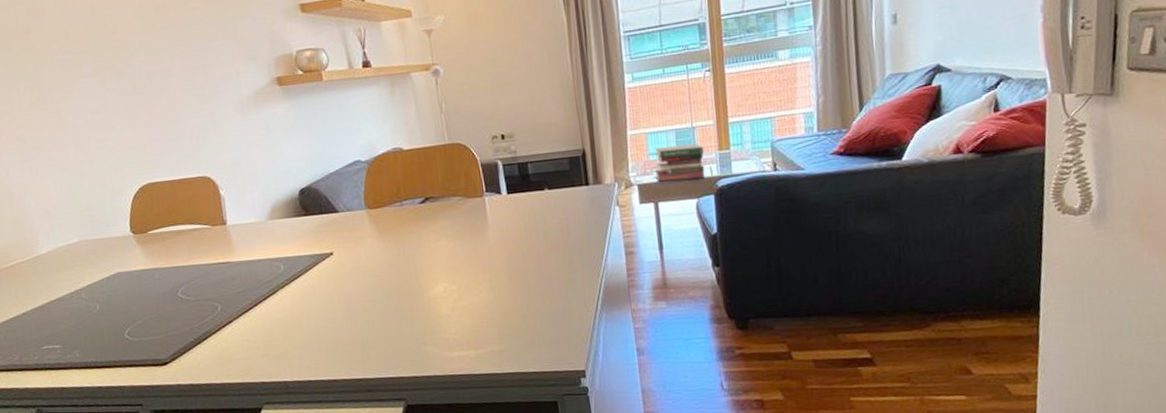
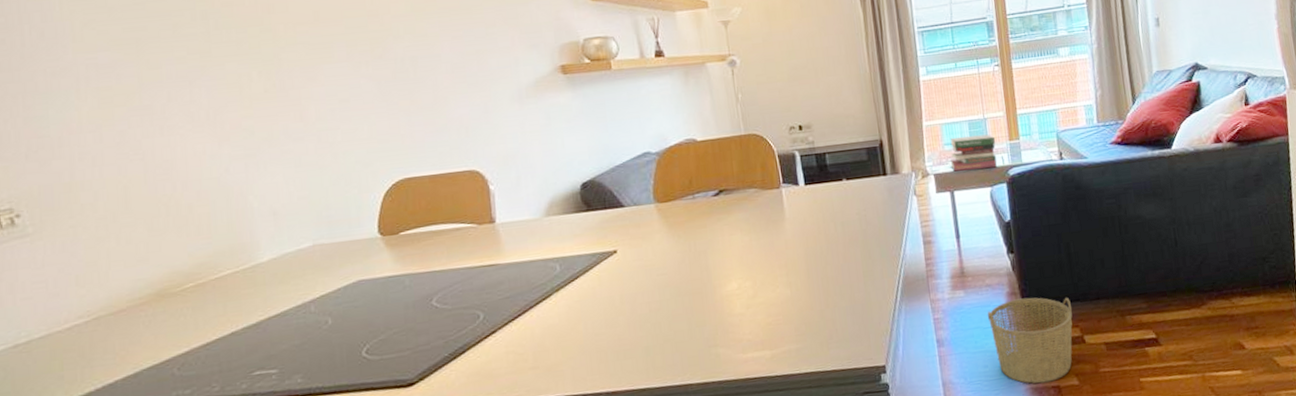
basket: none [689,311,781,397] -> present [987,297,1073,384]

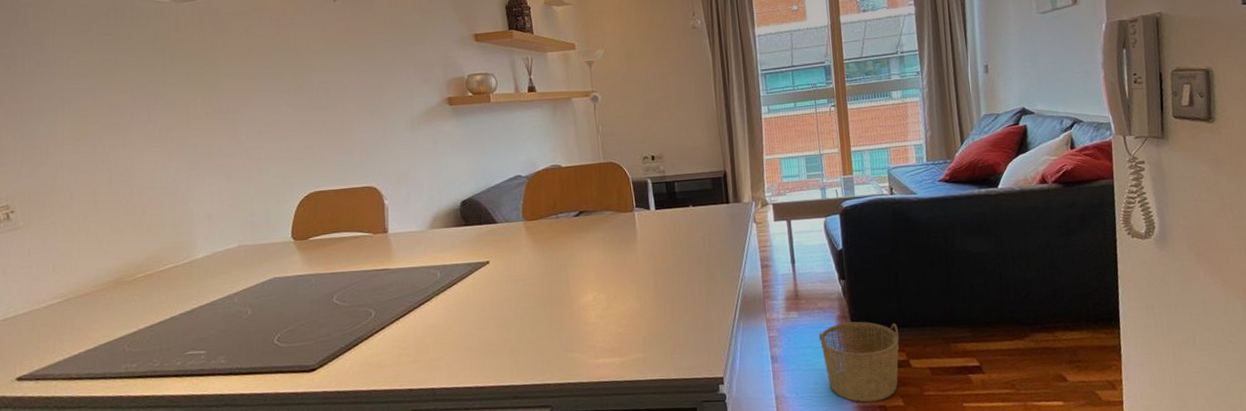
books: present [950,134,998,172] -> none [788,169,832,202]

